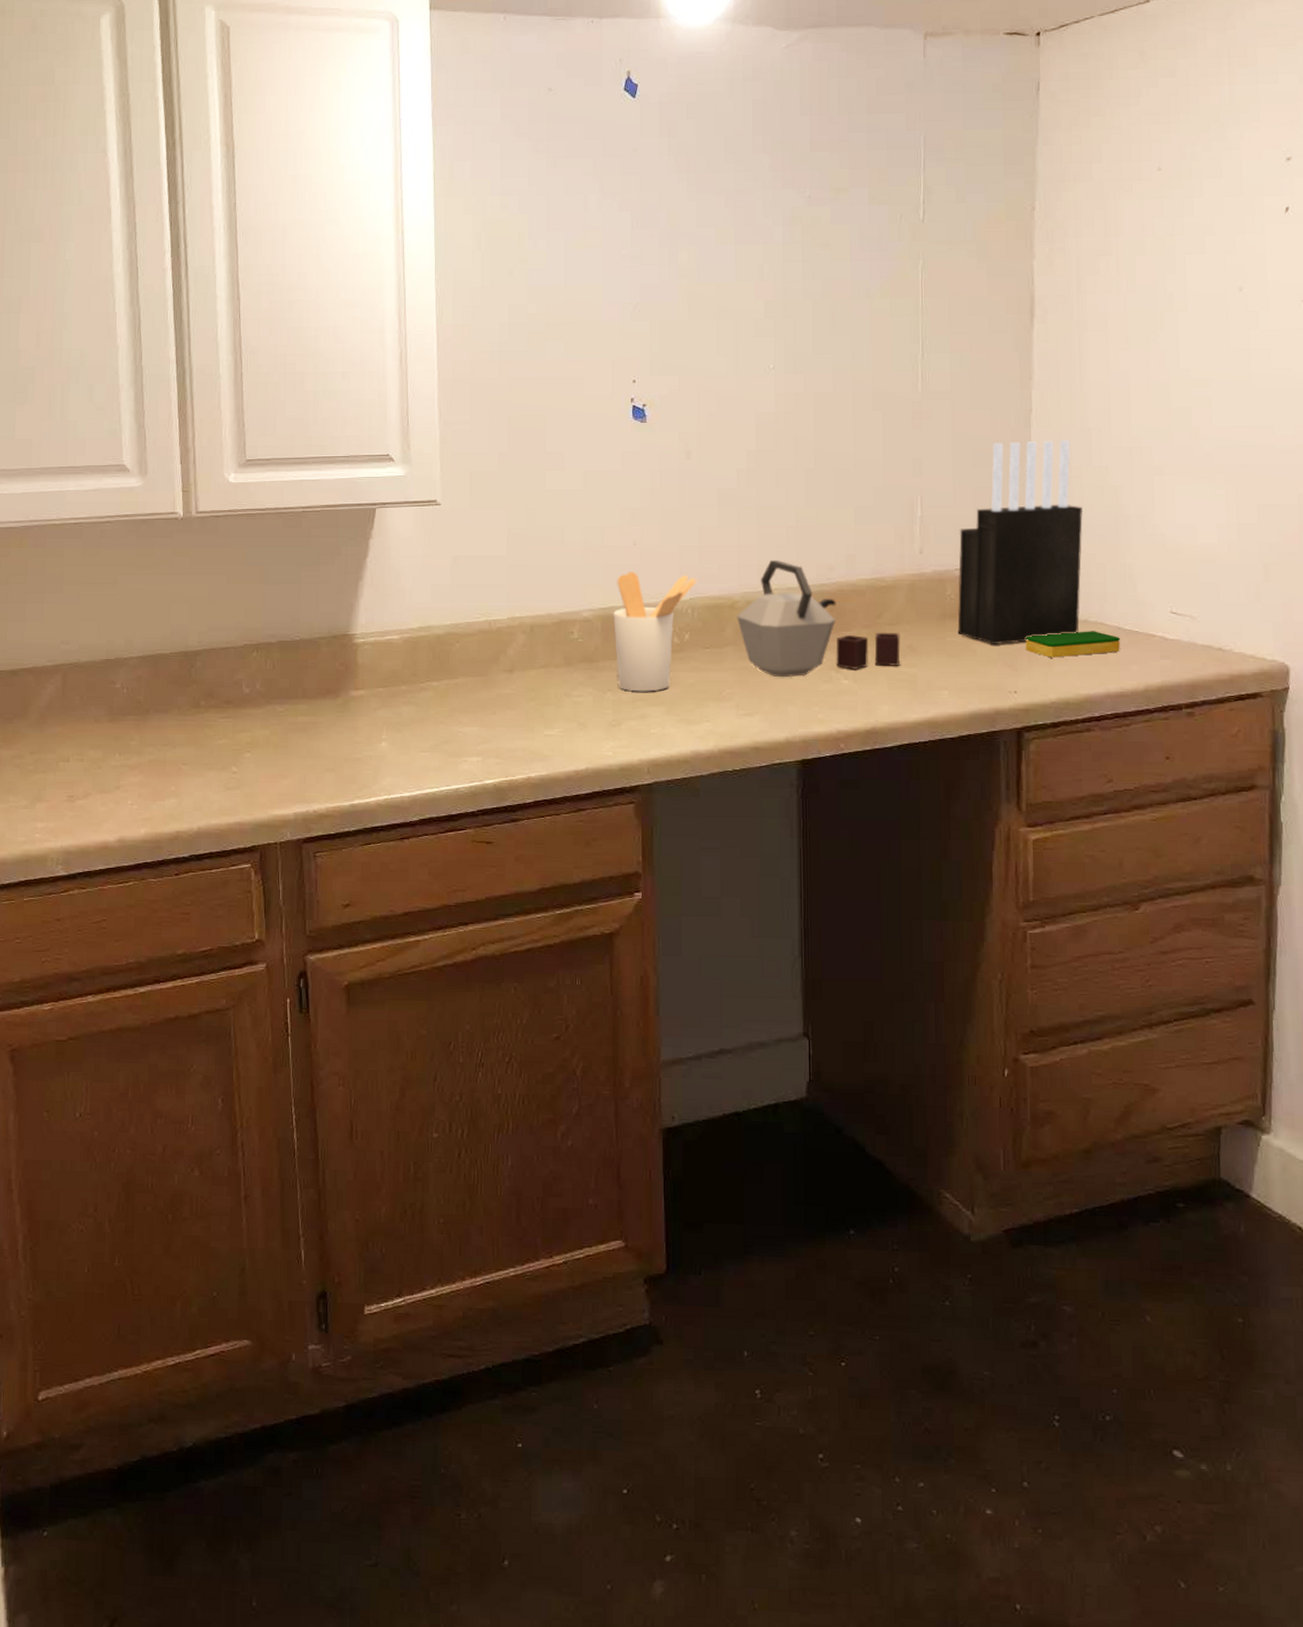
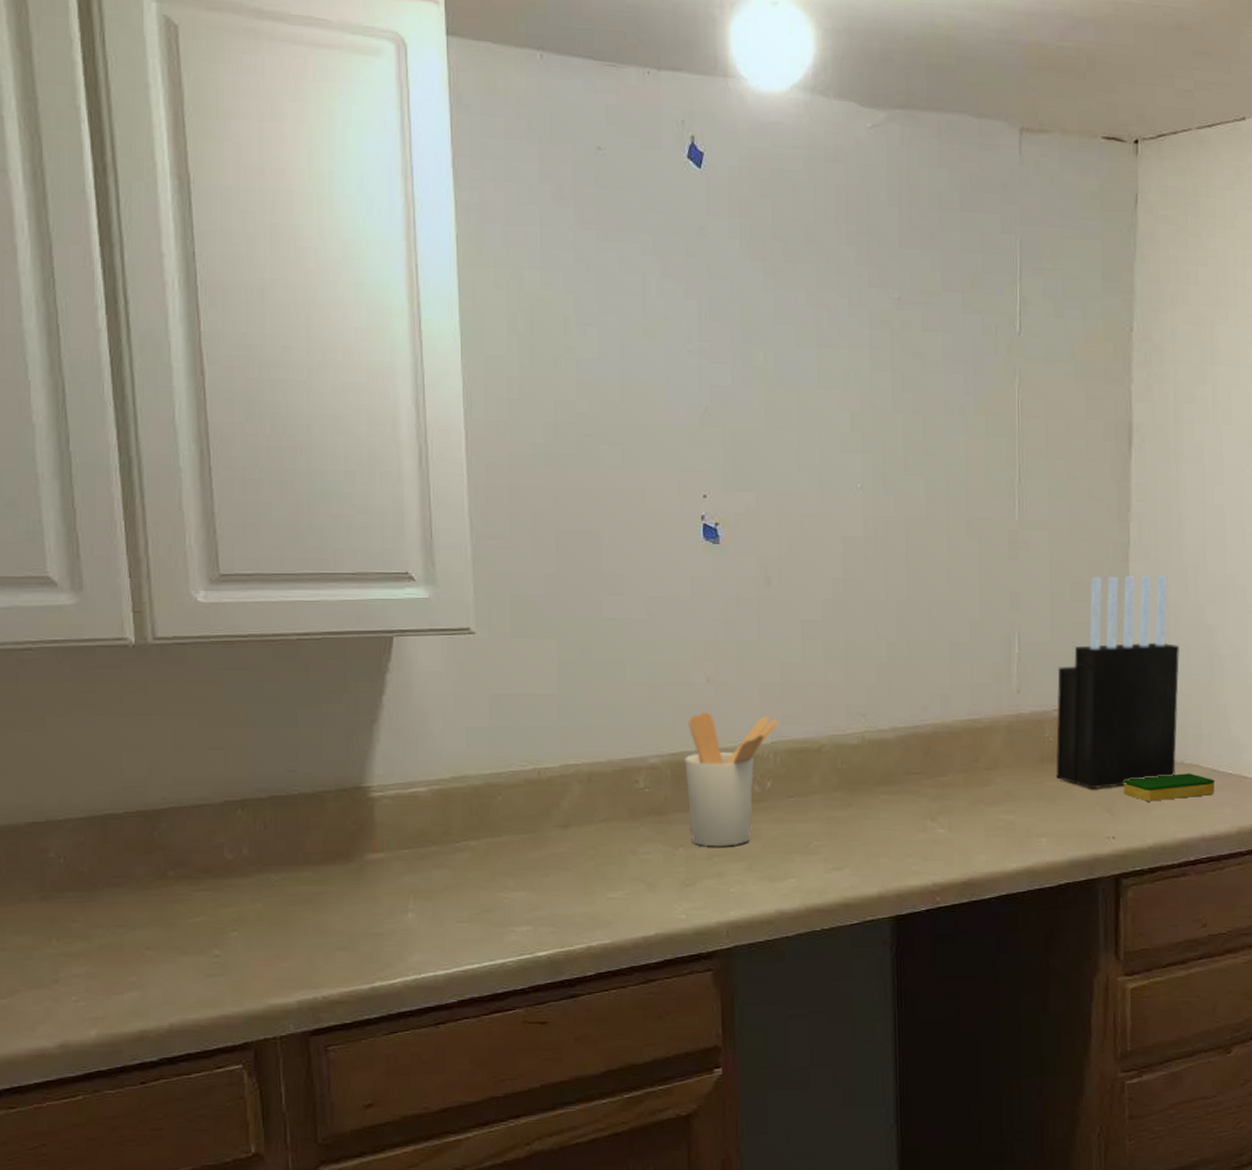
kettle: present [737,559,901,678] -> none [824,699,998,828]

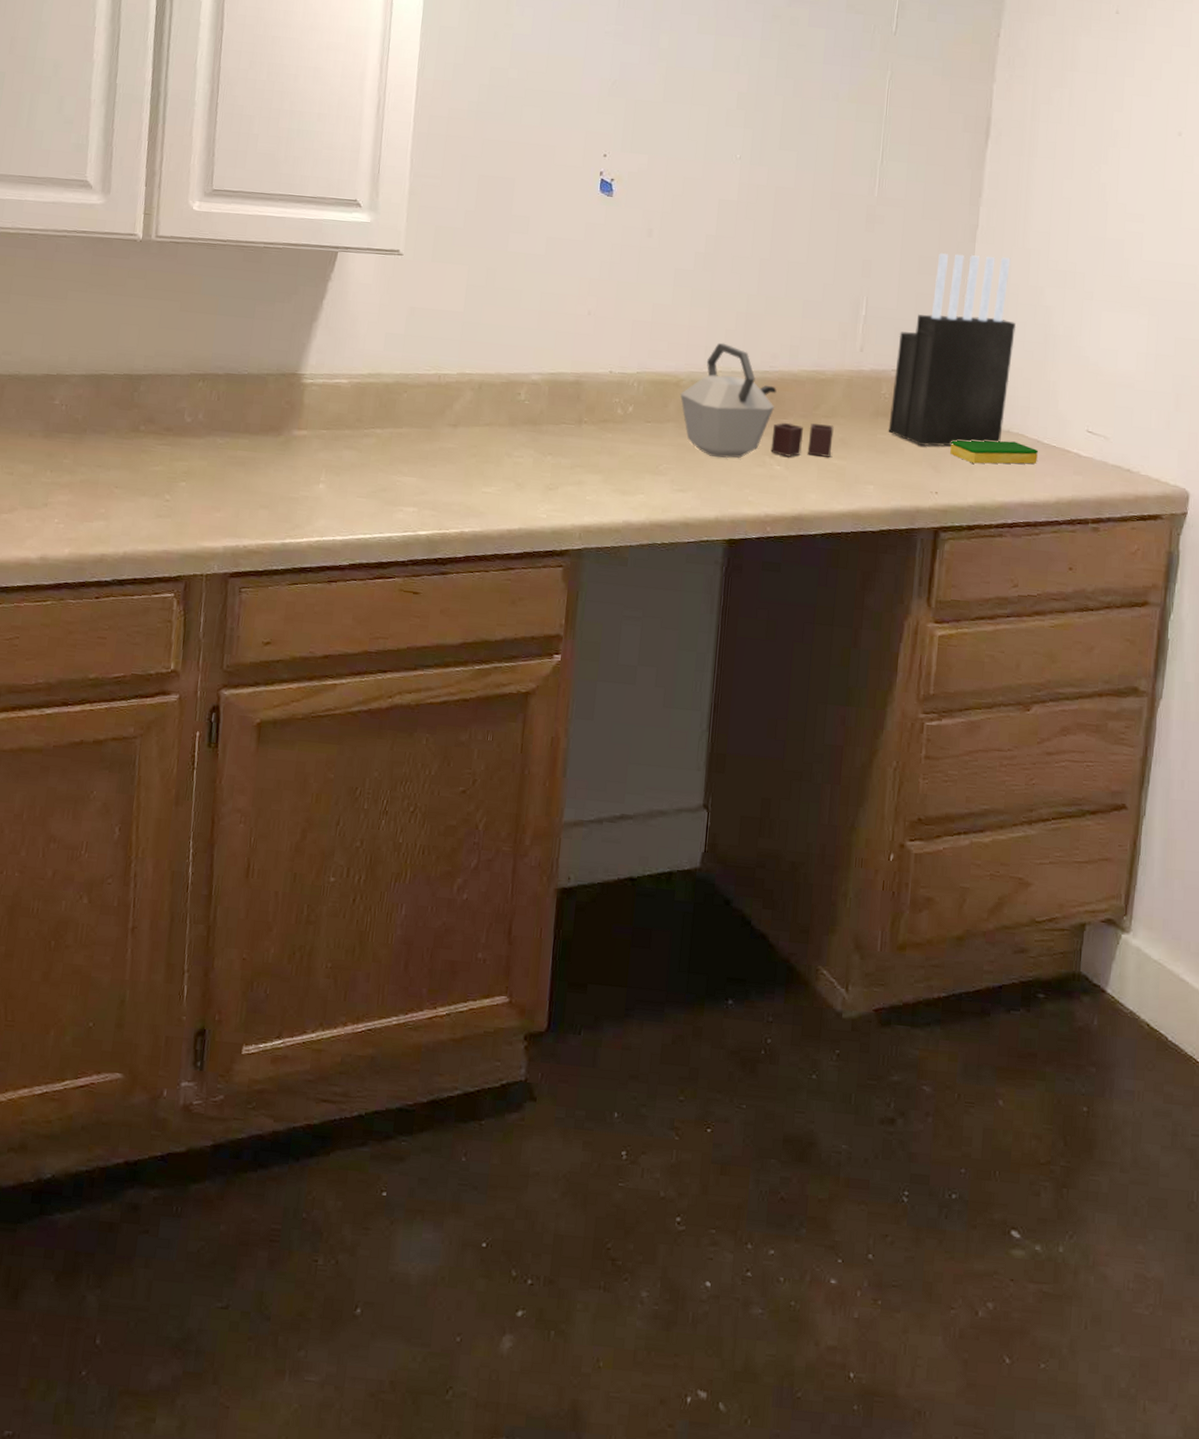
utensil holder: present [685,712,780,847] -> none [559,340,647,459]
kettle: none [824,699,998,828] -> present [680,342,834,459]

